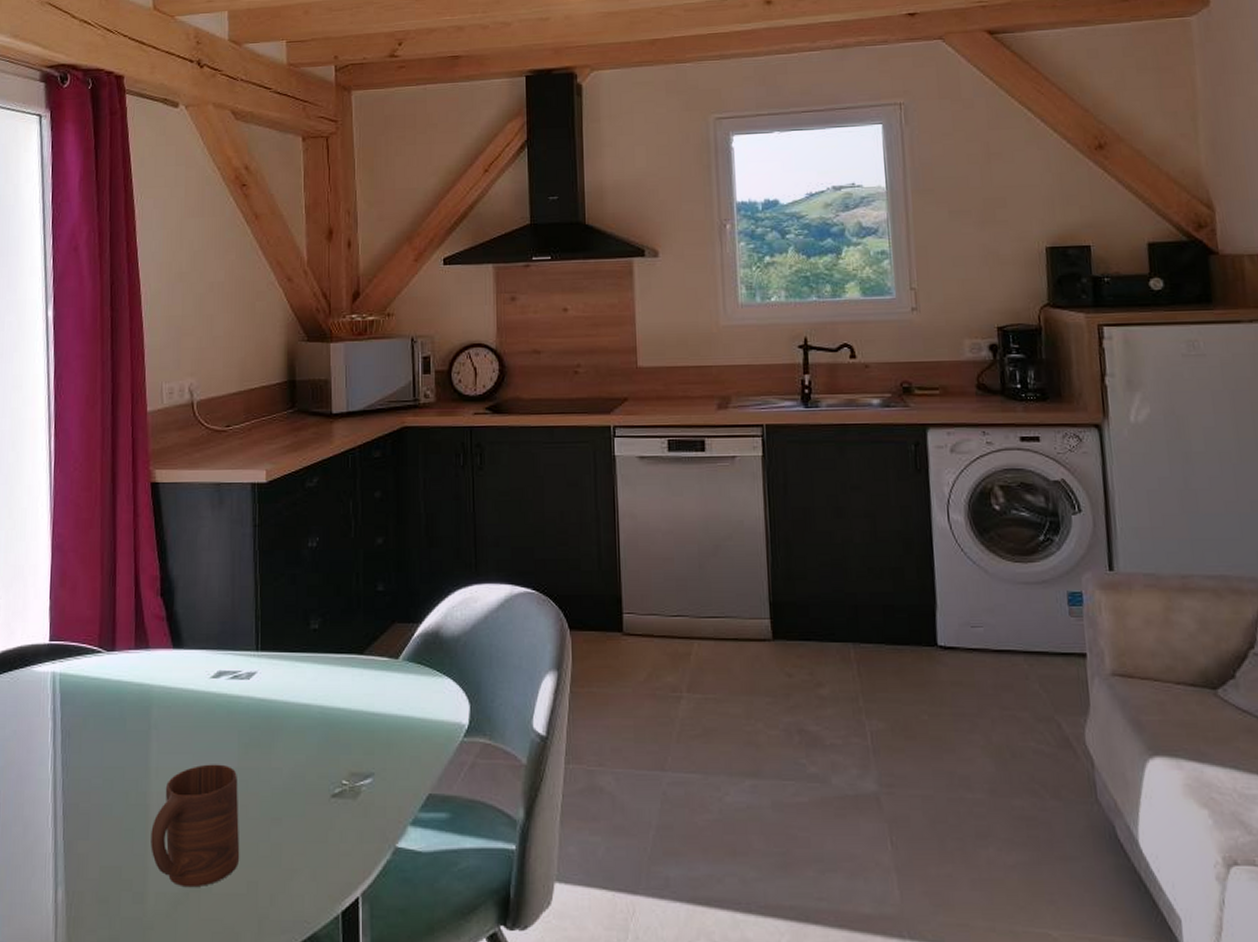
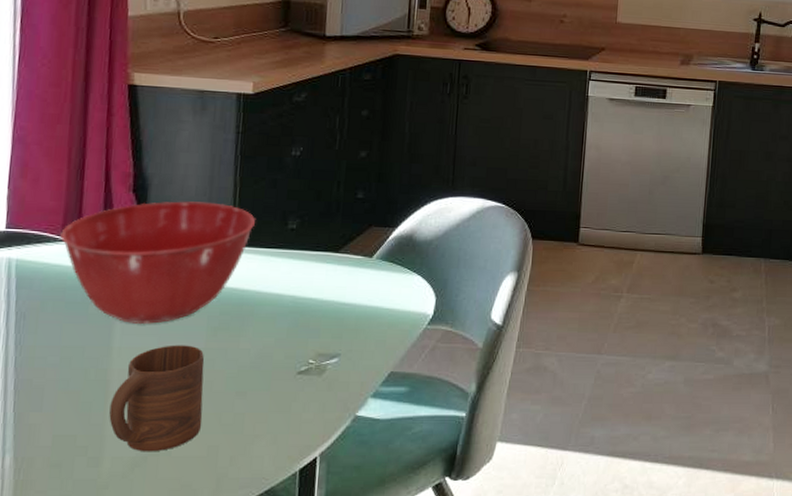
mixing bowl: none [97,603,279,741] -> present [60,201,257,324]

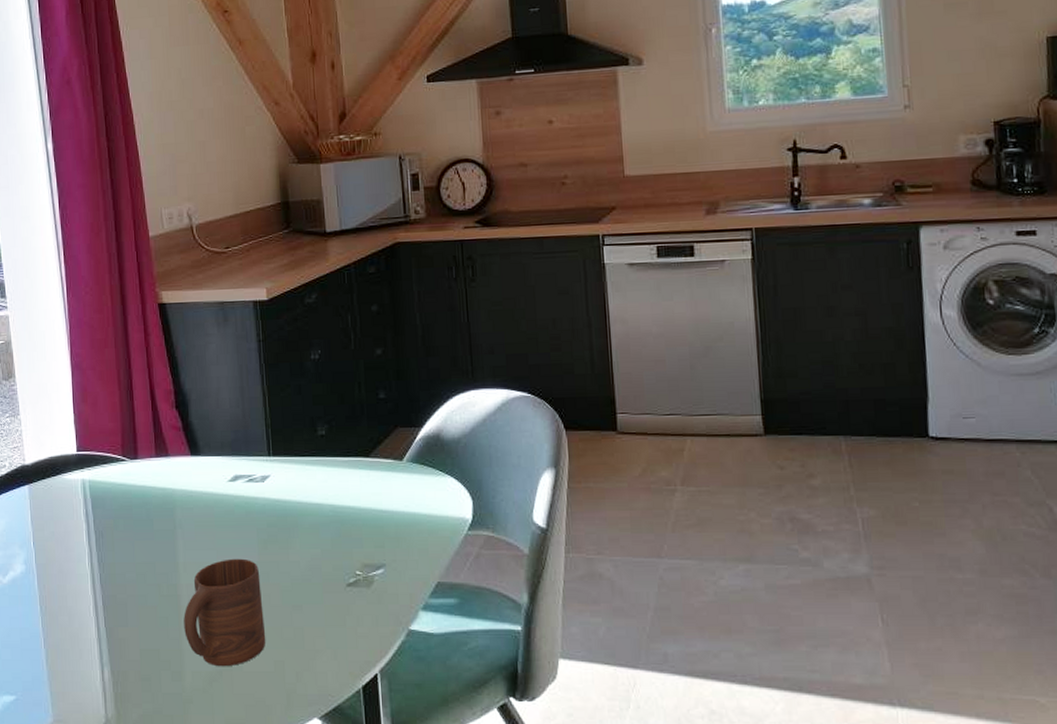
mixing bowl: present [60,201,257,324] -> none [121,413,288,539]

